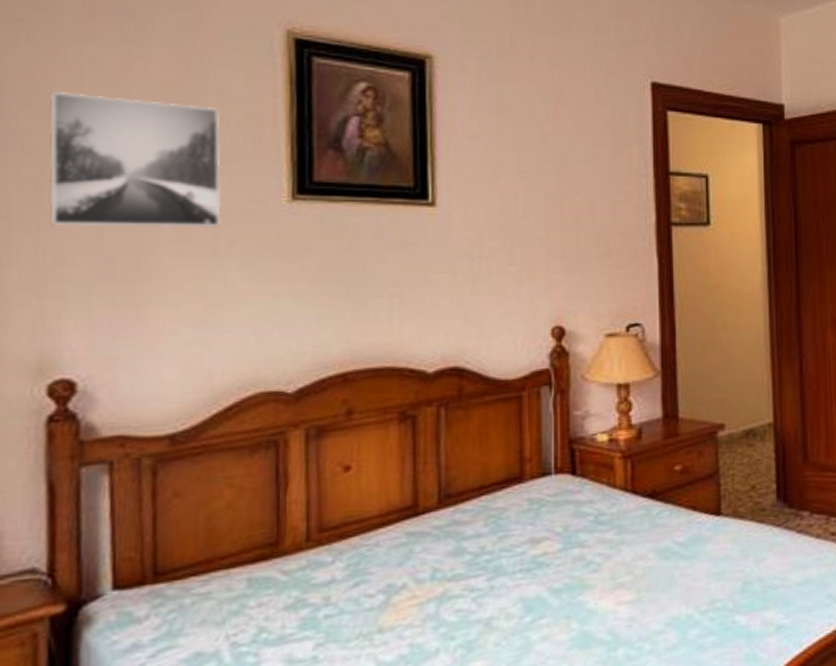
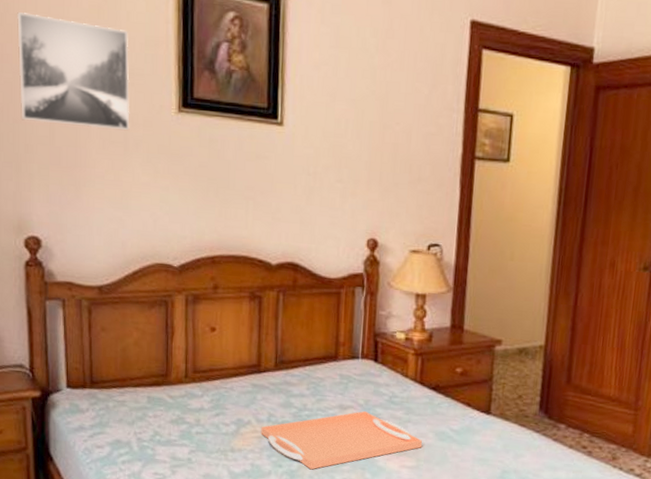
serving tray: none [422,541,643,634] -> present [261,411,423,470]

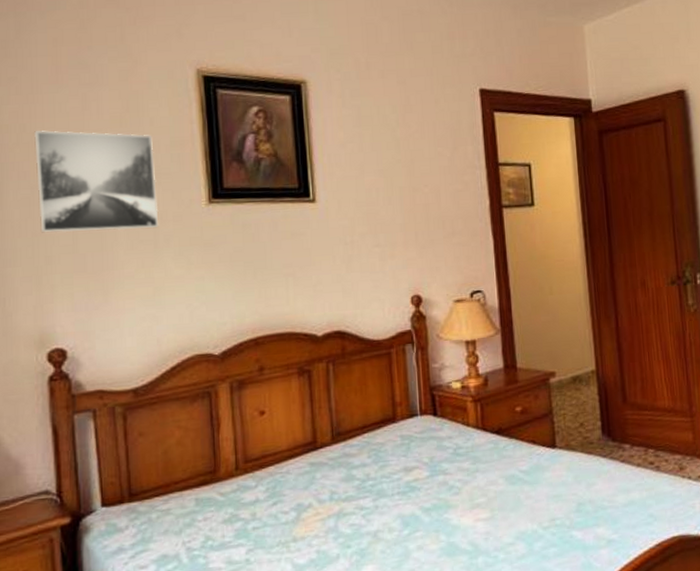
serving tray: present [261,411,423,470] -> none [323,469,495,544]

